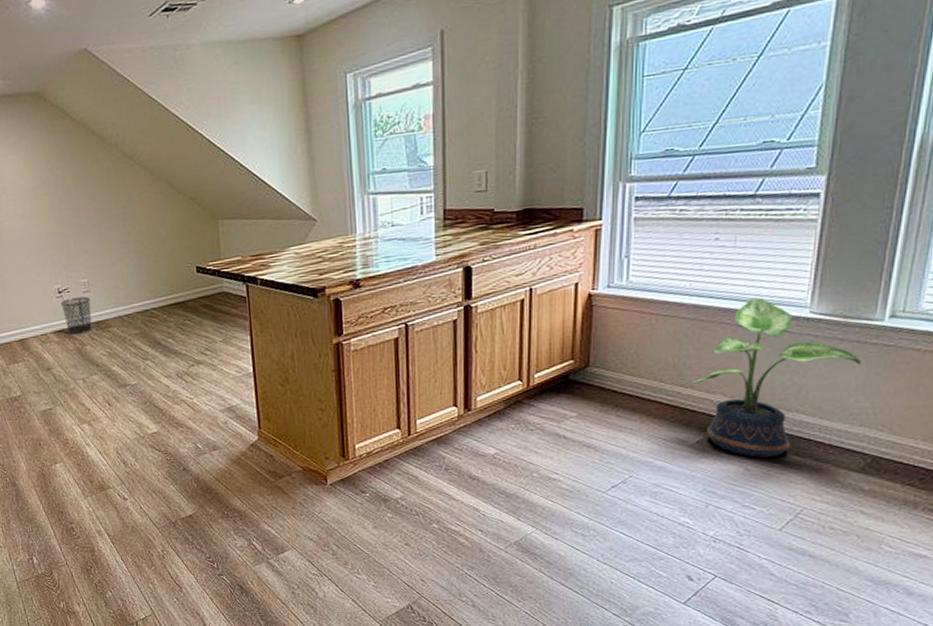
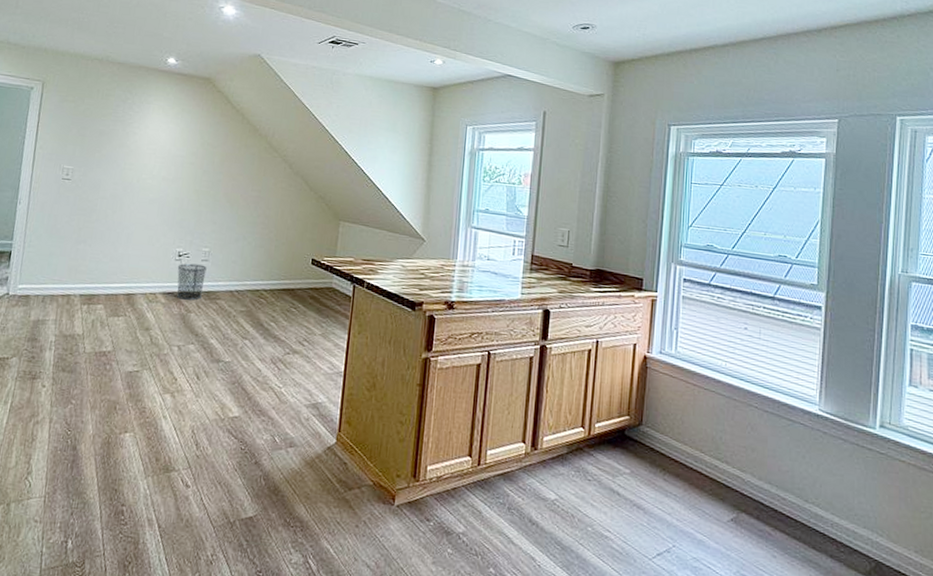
potted plant: present [691,297,862,458] -> none [726,387,862,547]

